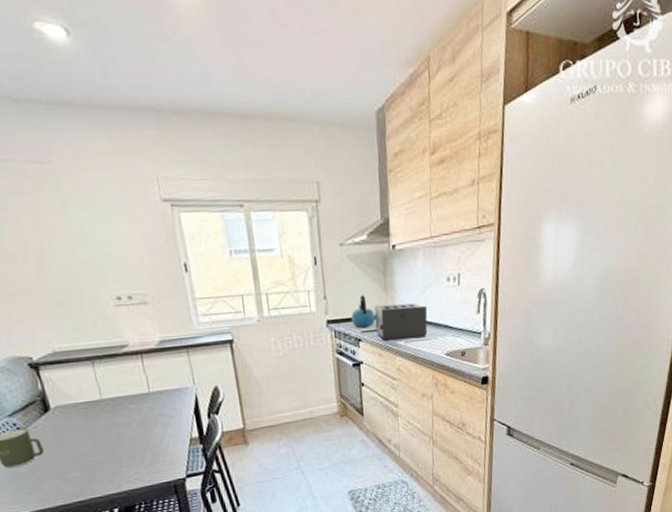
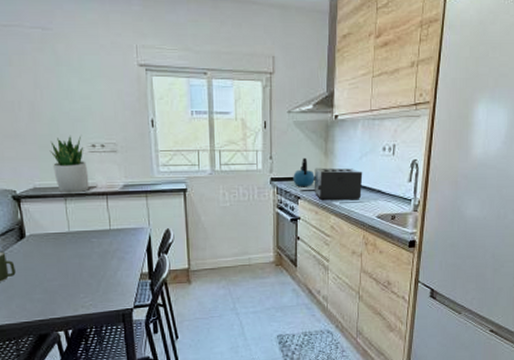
planter: none [66,286,120,356] -> present [49,135,89,194]

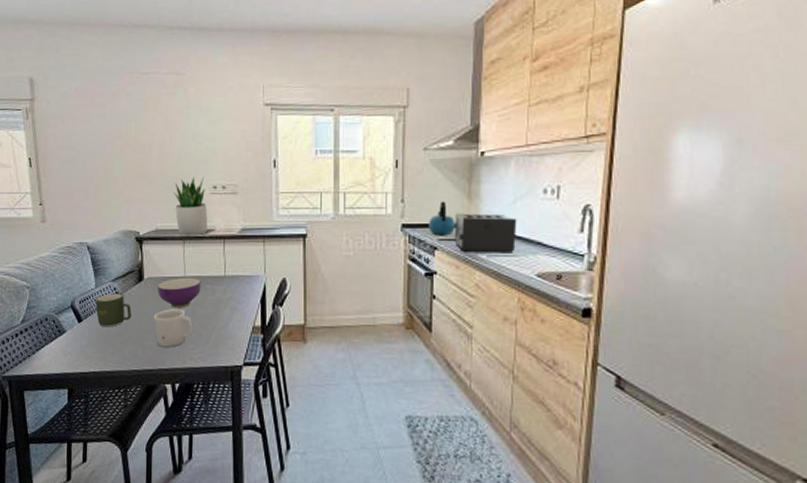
mug: none [39,263,83,299] -> present [153,309,194,347]
bowl: none [40,232,87,262] -> present [156,277,201,308]

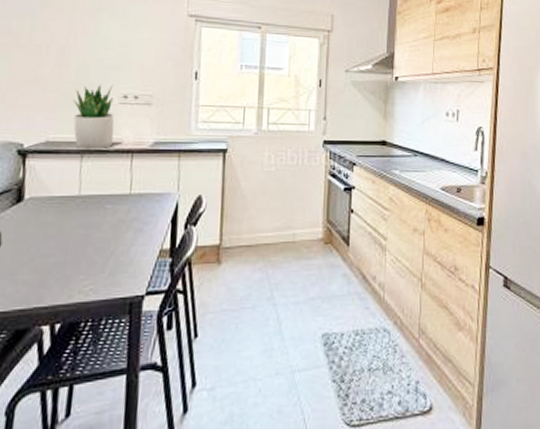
mug: present [153,309,194,347] -> none [32,234,86,280]
bowl: present [156,277,201,308] -> none [40,196,100,232]
kettle: present [428,201,455,236] -> none [348,120,372,153]
toaster: present [454,213,517,254] -> none [371,131,425,169]

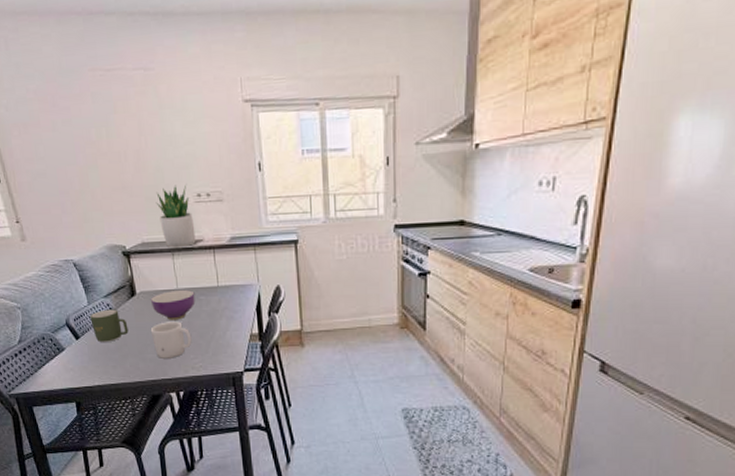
mug: none [32,234,86,280] -> present [150,321,192,358]
bowl: none [40,196,100,232] -> present [150,289,196,320]

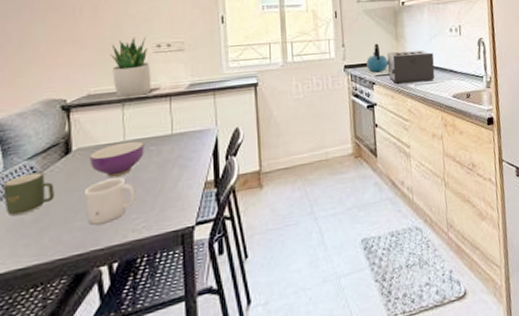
kettle: none [421,198,449,235] -> present [366,43,388,73]
toaster: none [447,210,511,250] -> present [387,50,435,84]

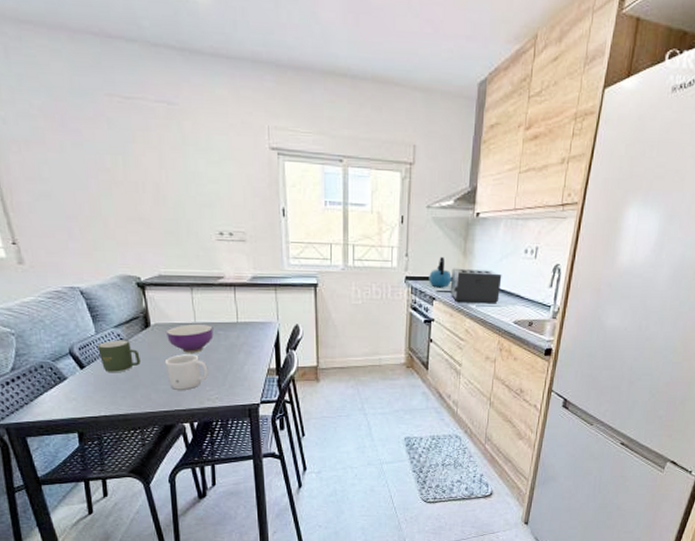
planter: present [110,36,151,99] -> none [175,221,217,283]

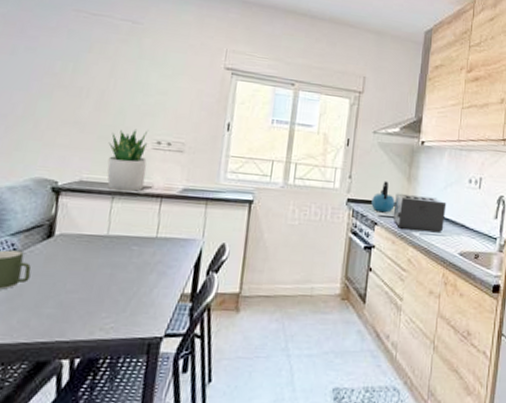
mug: present [164,354,209,390] -> none [57,271,110,316]
bowl: present [165,323,214,353] -> none [69,236,127,271]
planter: none [175,221,217,283] -> present [107,129,149,192]

